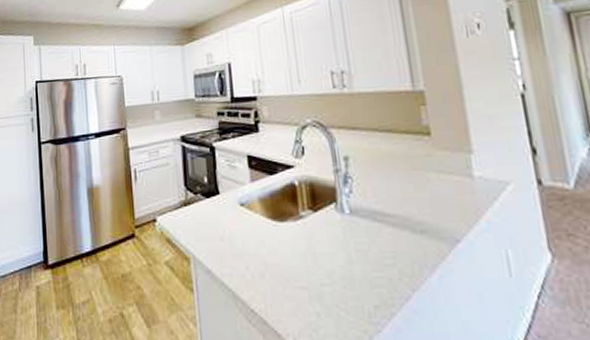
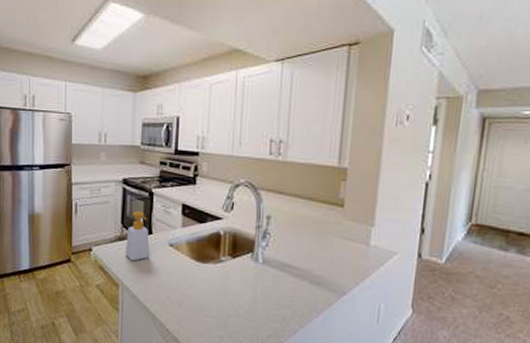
soap bottle: none [192,169,220,229] -> present [124,210,150,261]

